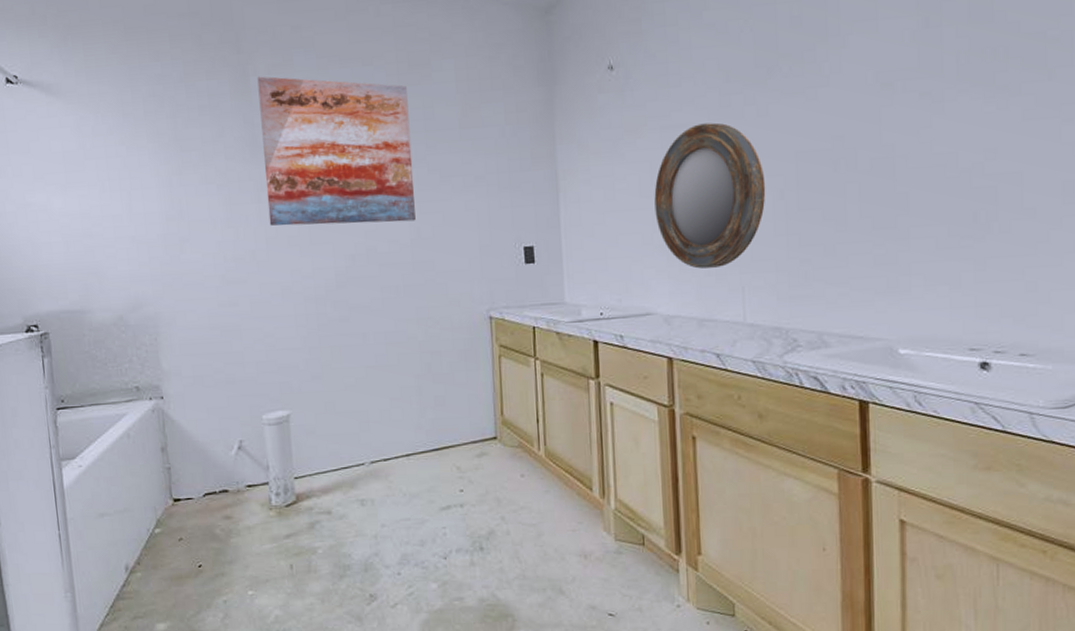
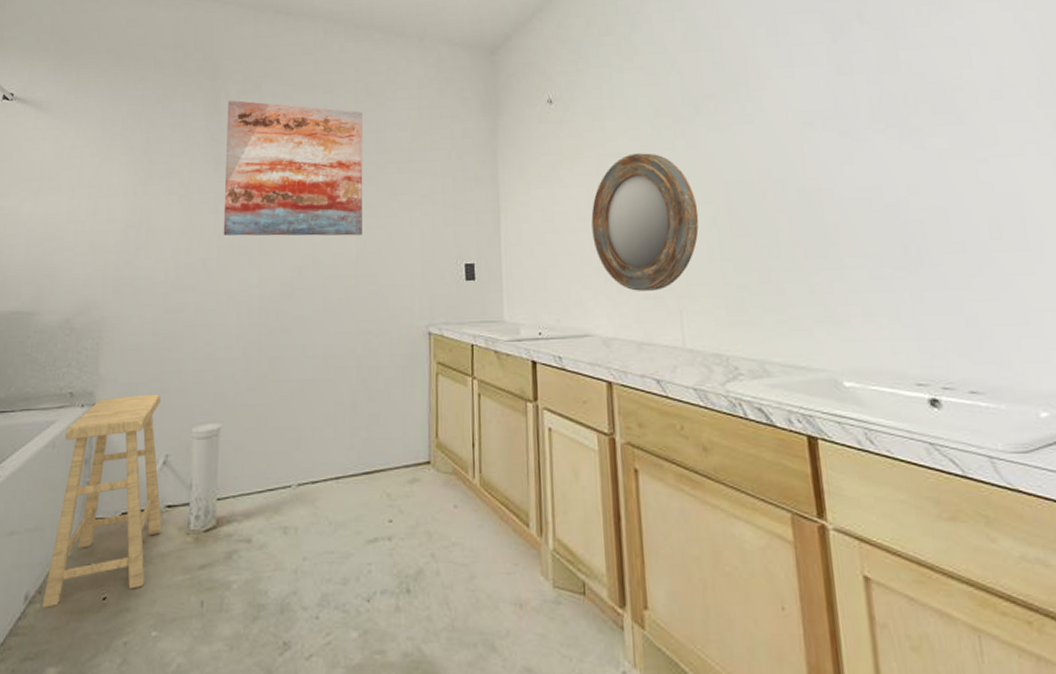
stool: none [138,385,246,576] -> present [41,394,162,608]

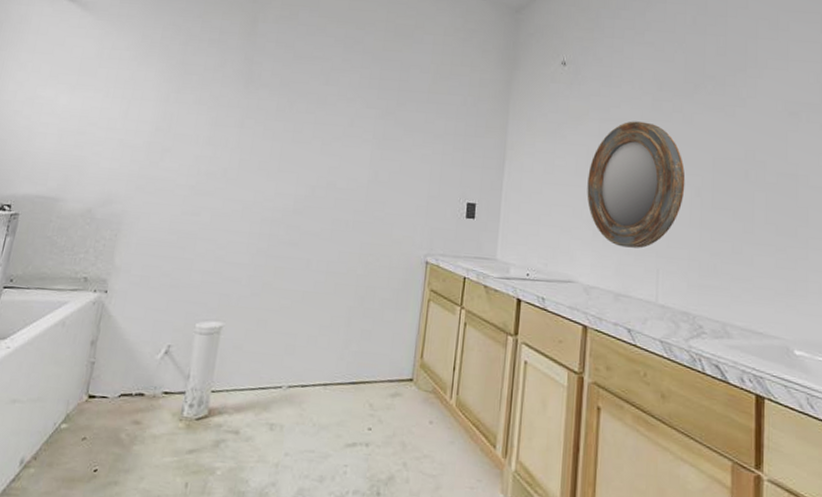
stool: present [41,394,162,608] -> none [35,286,170,474]
wall art: present [223,100,363,236] -> none [246,23,390,165]

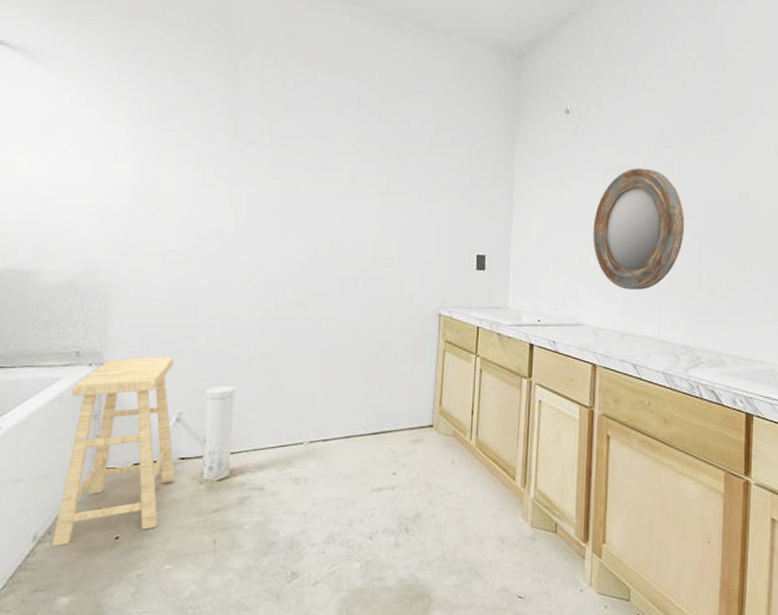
stool: none [35,286,170,474] -> present [51,356,176,546]

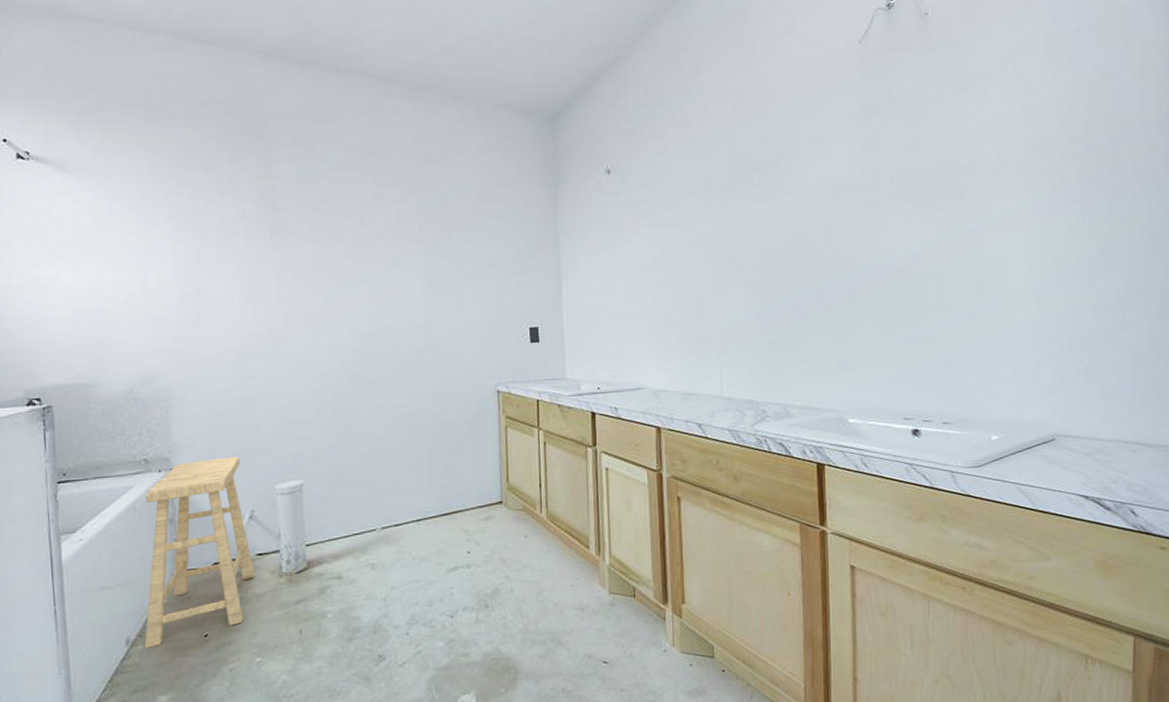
home mirror: present [593,168,685,290] -> none [645,223,740,349]

